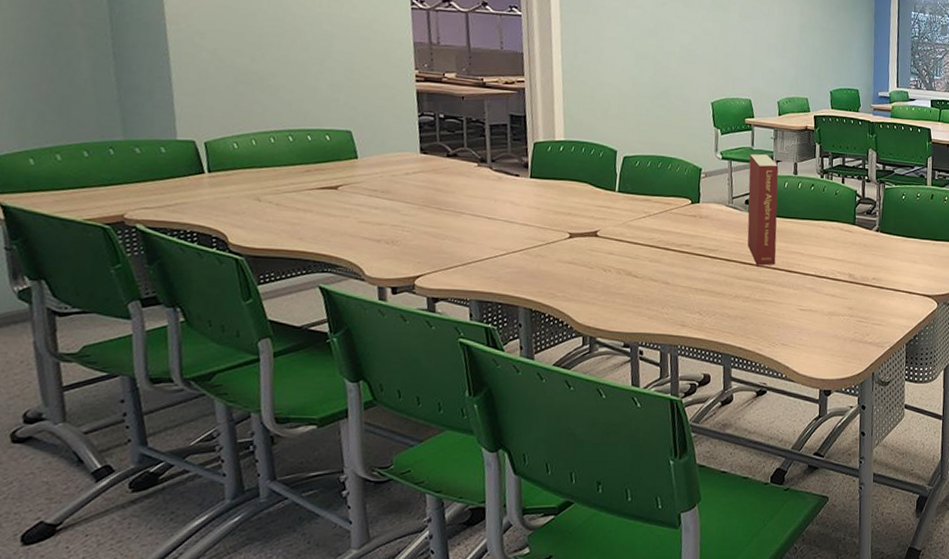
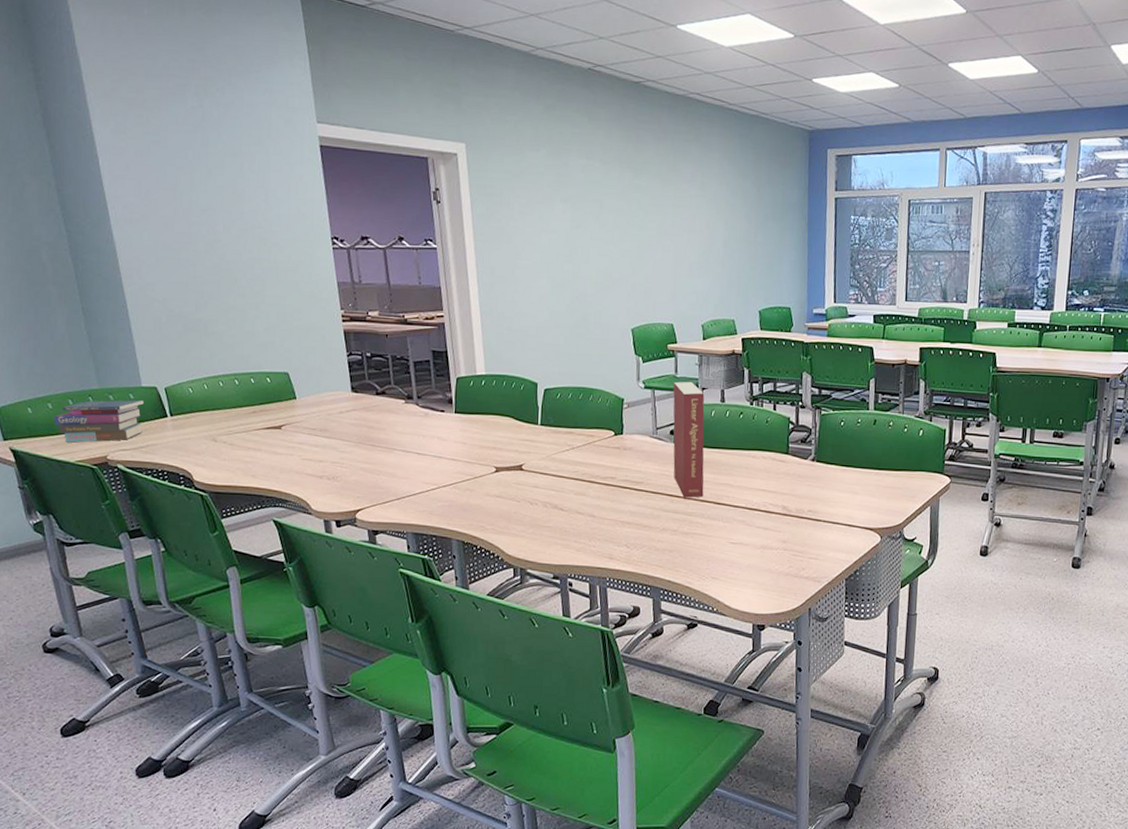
books: none [61,153,177,199] -> present [54,399,144,443]

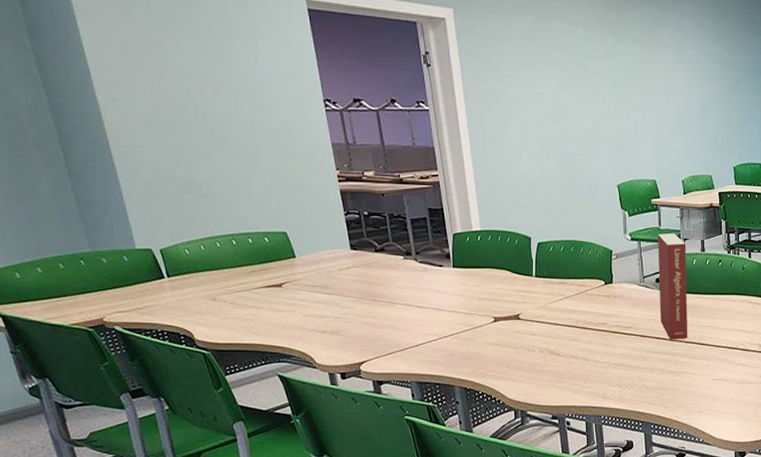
books: present [54,399,144,443] -> none [44,262,139,306]

